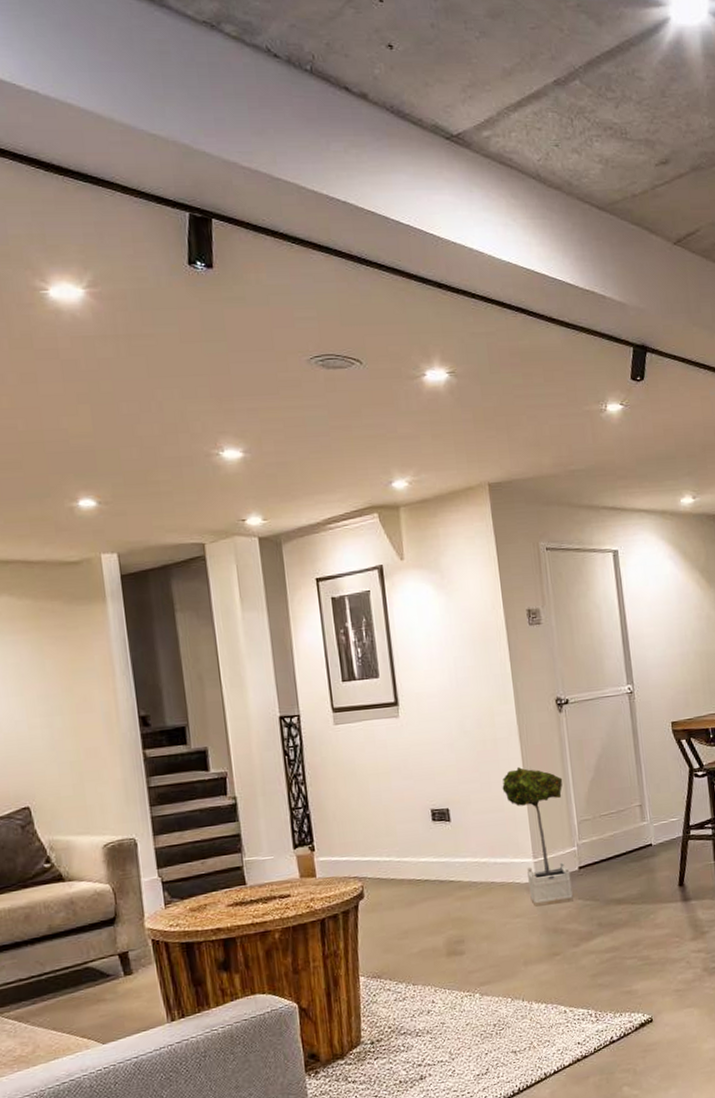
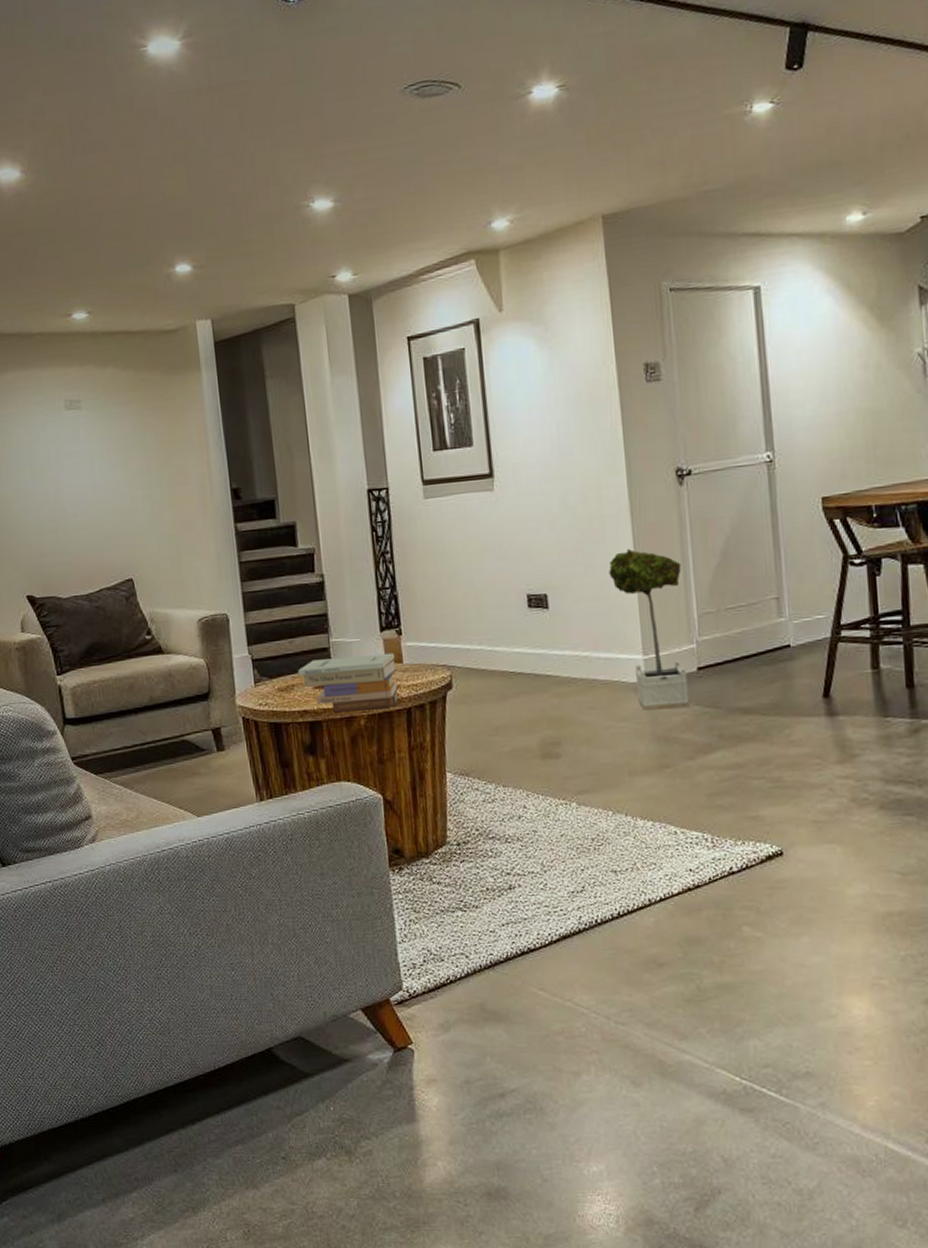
books: none [211,868,313,928] -> present [298,652,399,712]

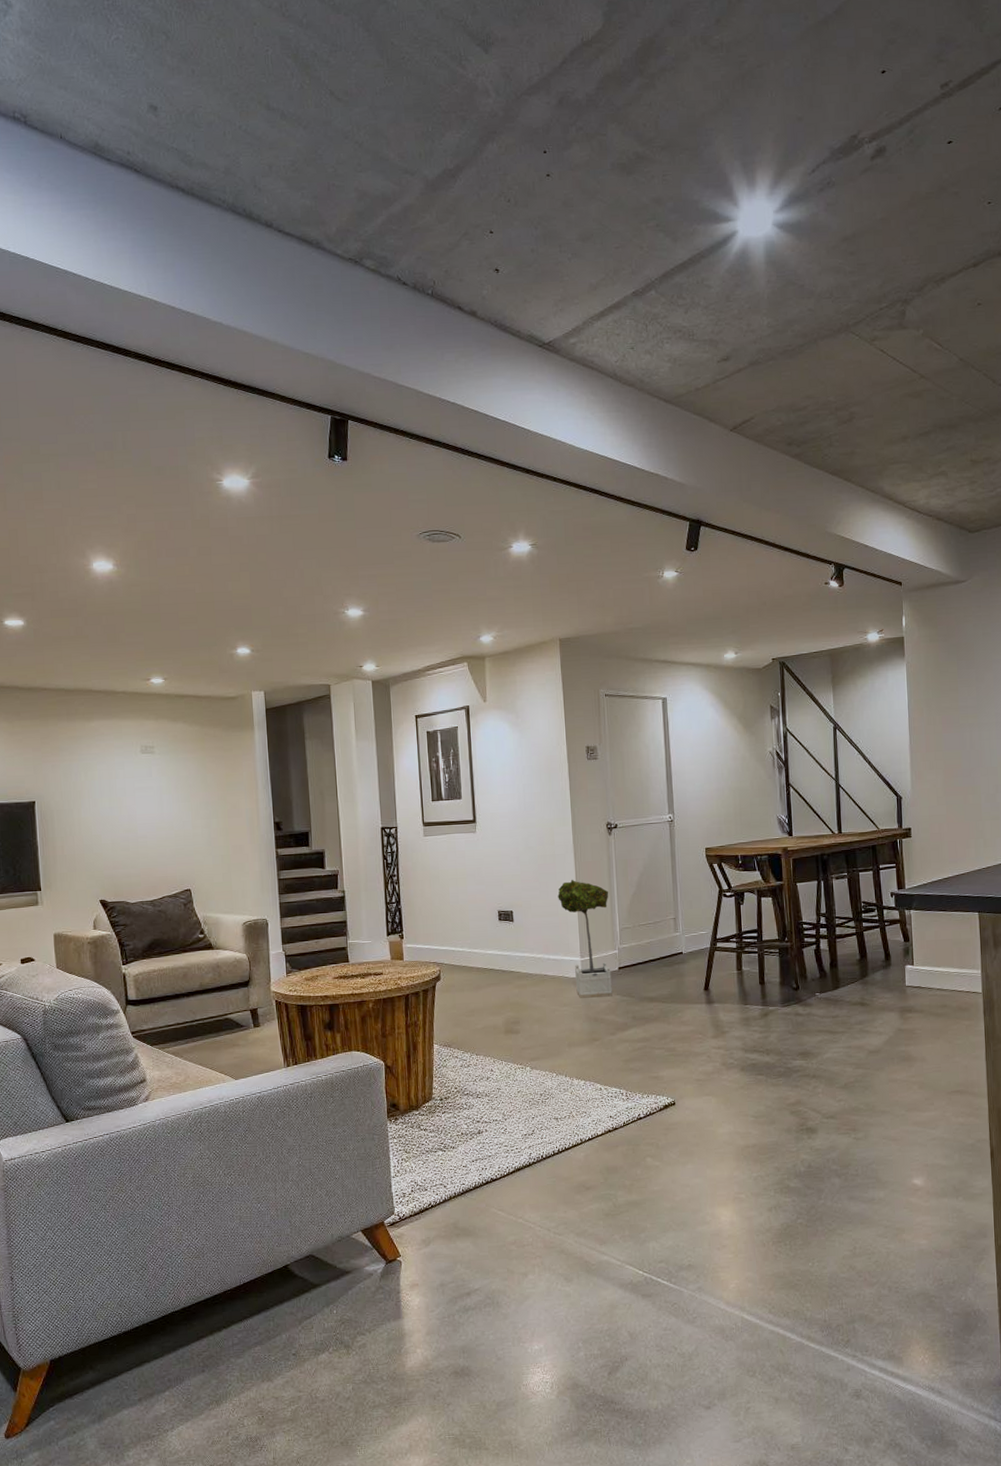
books: present [298,652,399,712] -> none [322,952,400,997]

